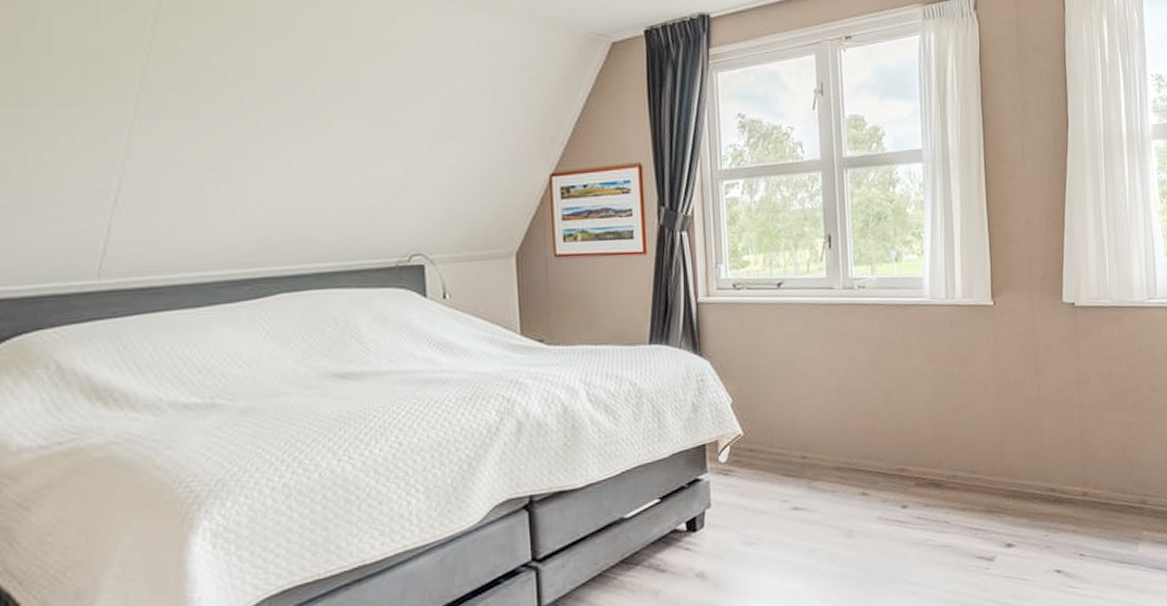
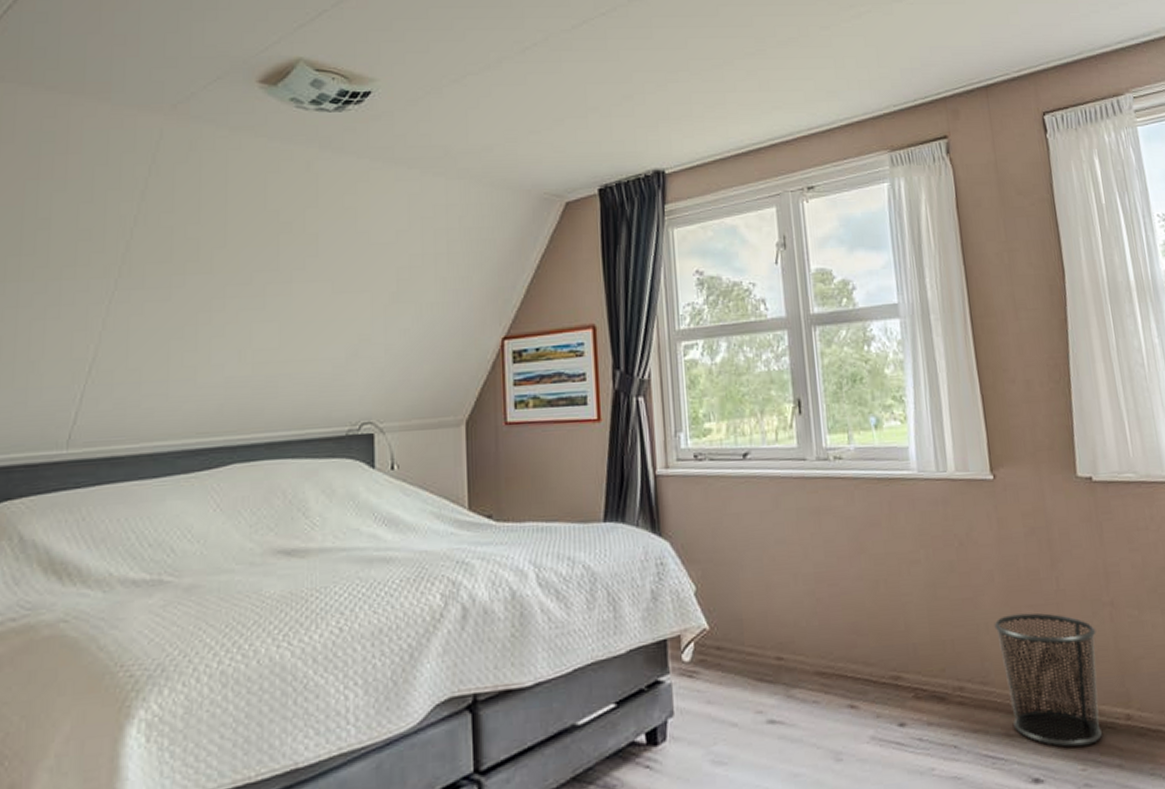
waste bin: none [985,414,1066,519] -> present [994,612,1102,747]

